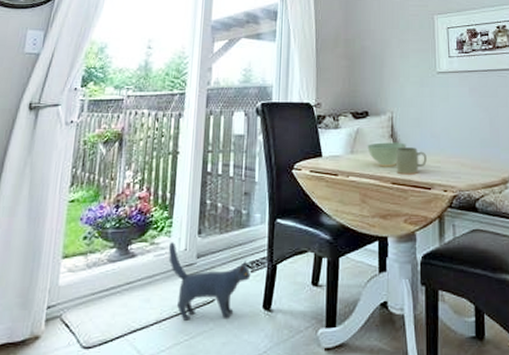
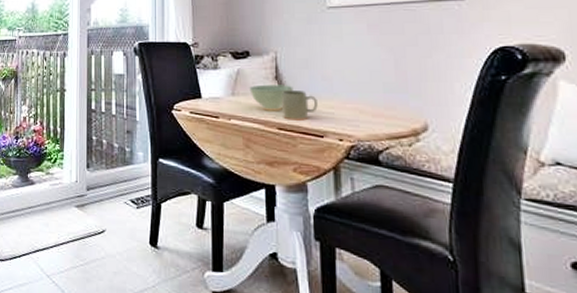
cat: present [168,242,251,321] -> none [62,173,137,250]

